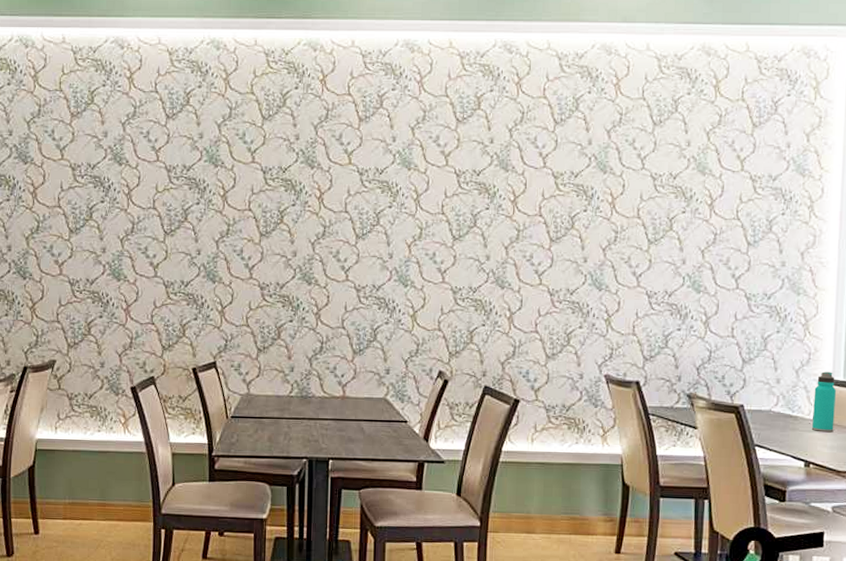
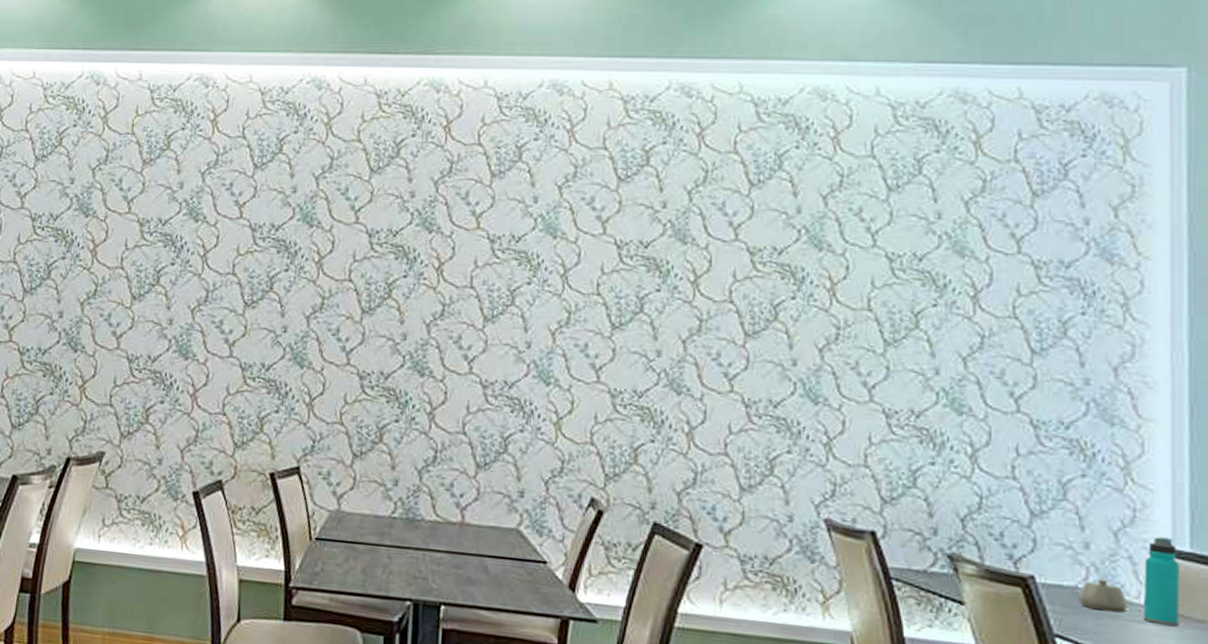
sugar bowl: none [771,404,802,426] -> present [1078,579,1127,613]

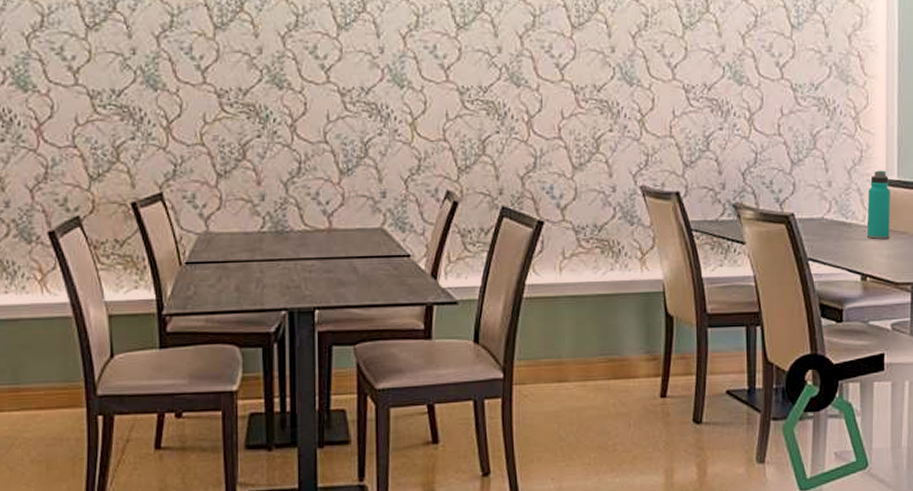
sugar bowl: present [1078,579,1127,613] -> none [824,209,856,235]

